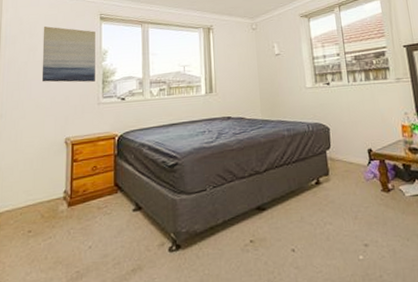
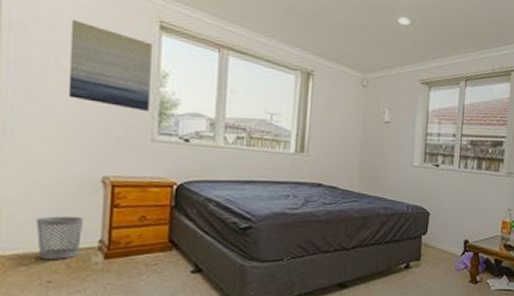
wastebasket: none [20,174,53,212] -> present [36,216,84,259]

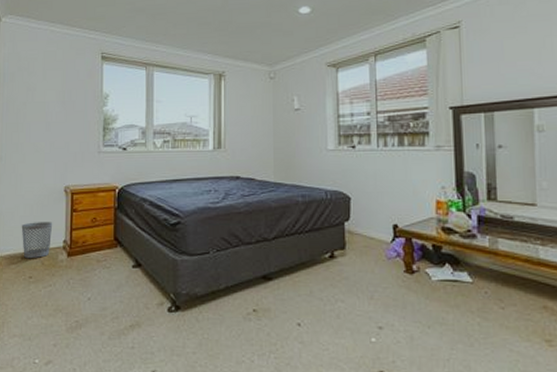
wall art: present [68,20,152,111] -> none [40,64,96,128]

